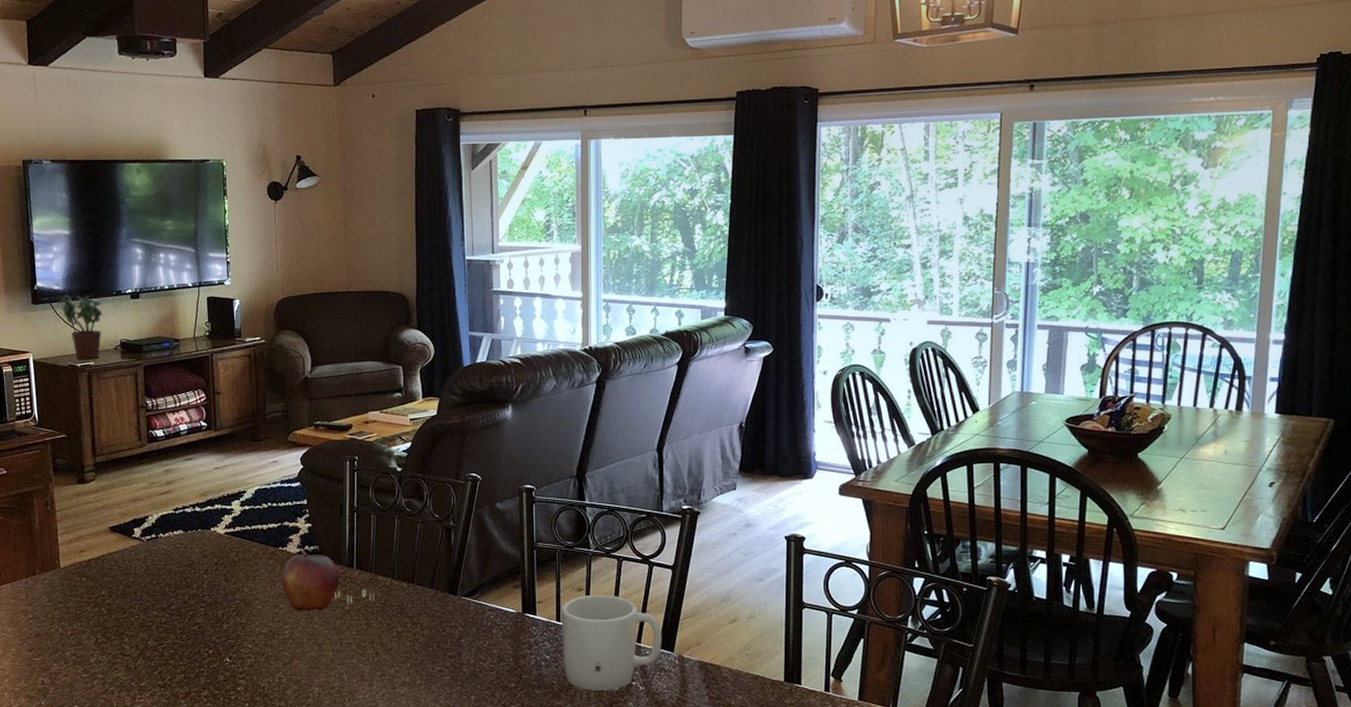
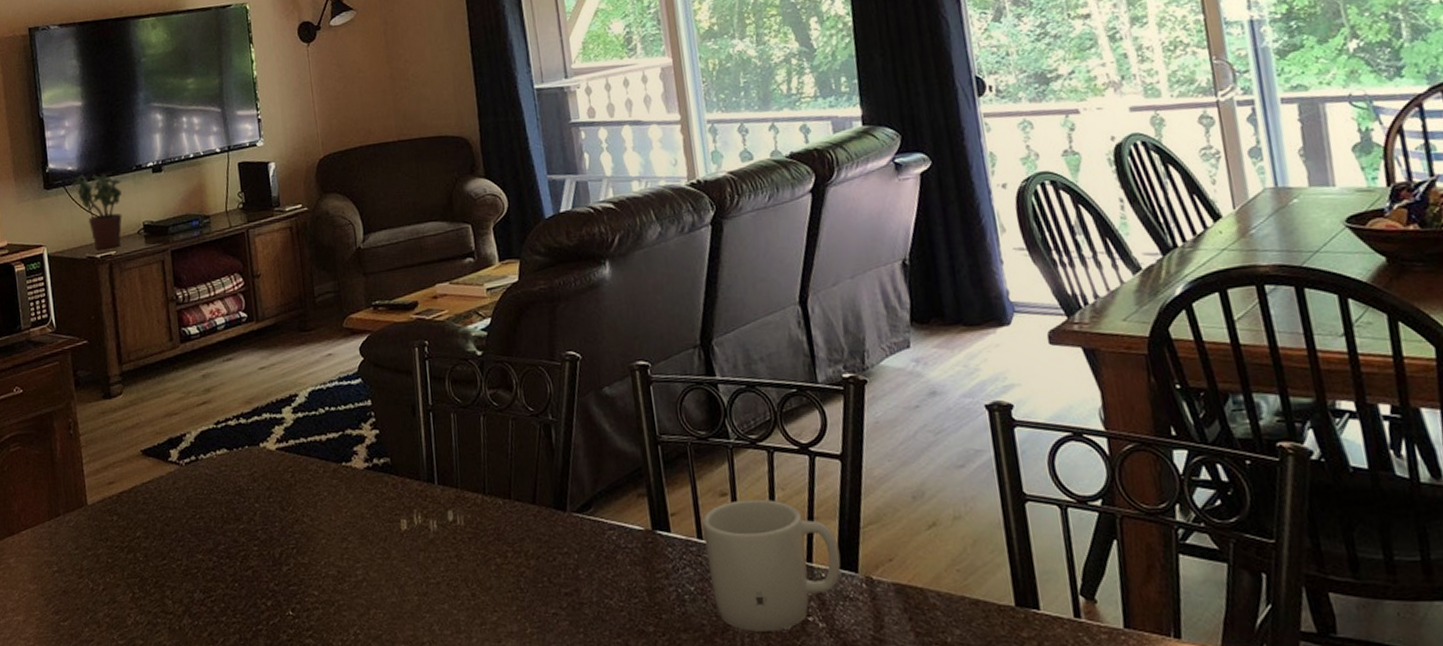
fruit: present [281,550,339,611] -> none [348,464,419,544]

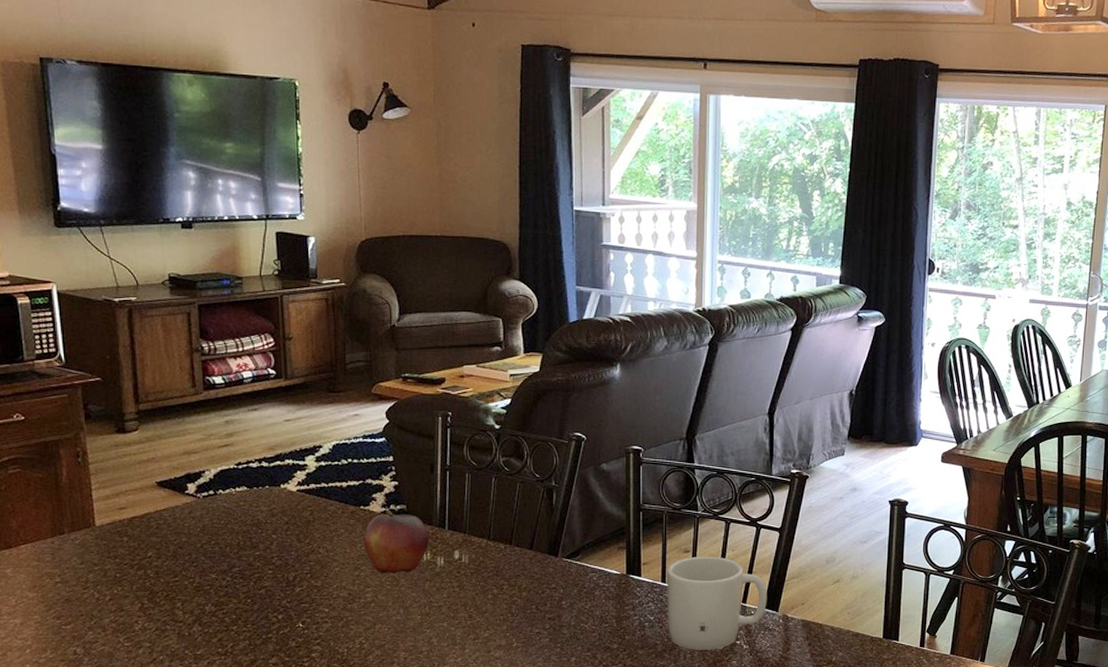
potted plant: present [71,174,122,250] -> none [87,218,146,295]
fruit: none [348,464,419,544] -> present [363,509,429,573]

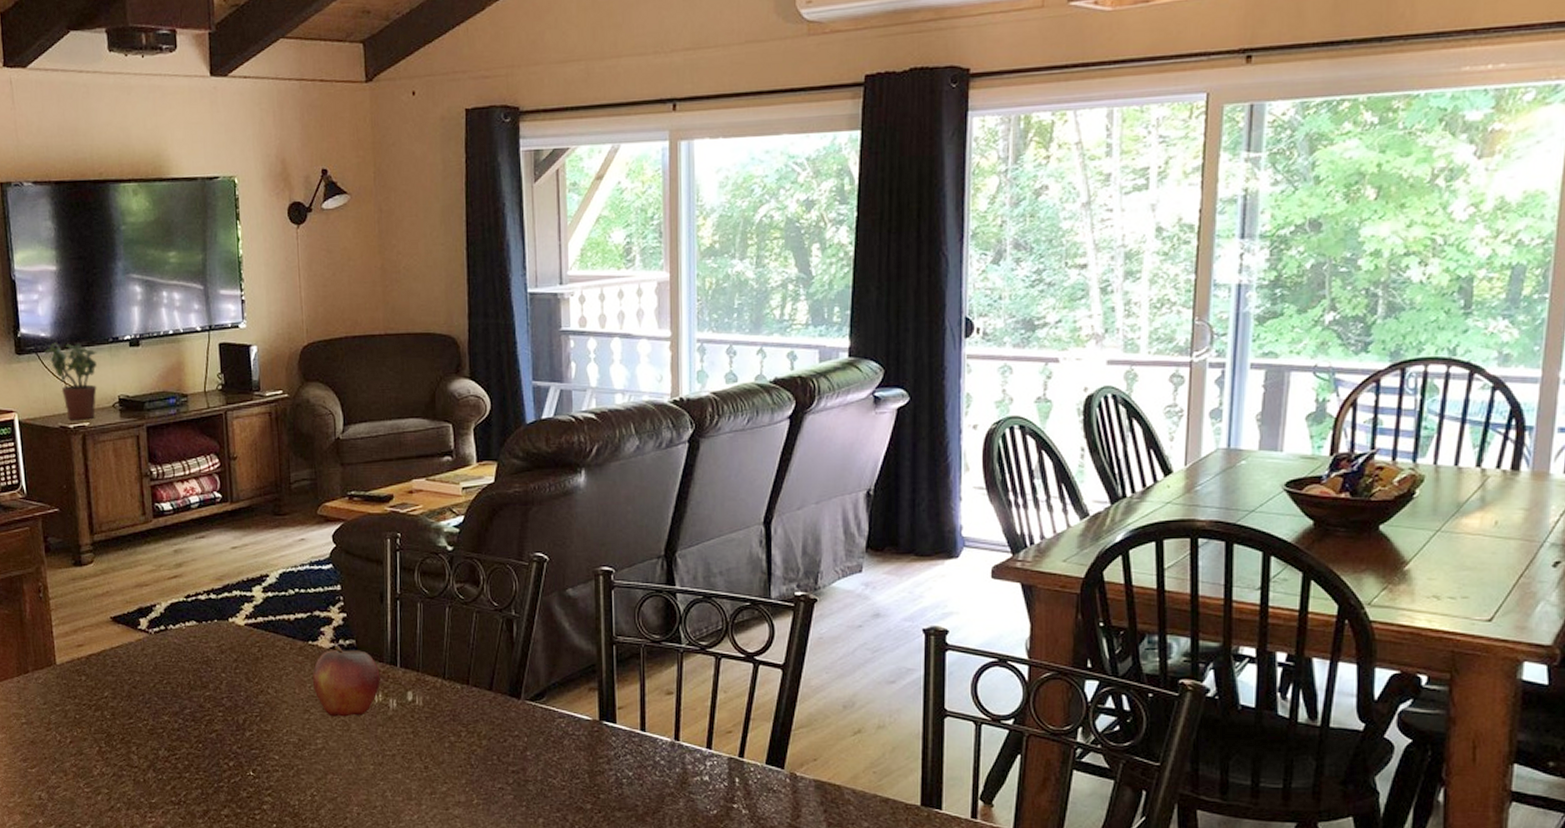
potted plant: none [87,218,146,295] -> present [44,342,97,420]
mug: present [667,556,767,650] -> none [647,699,770,815]

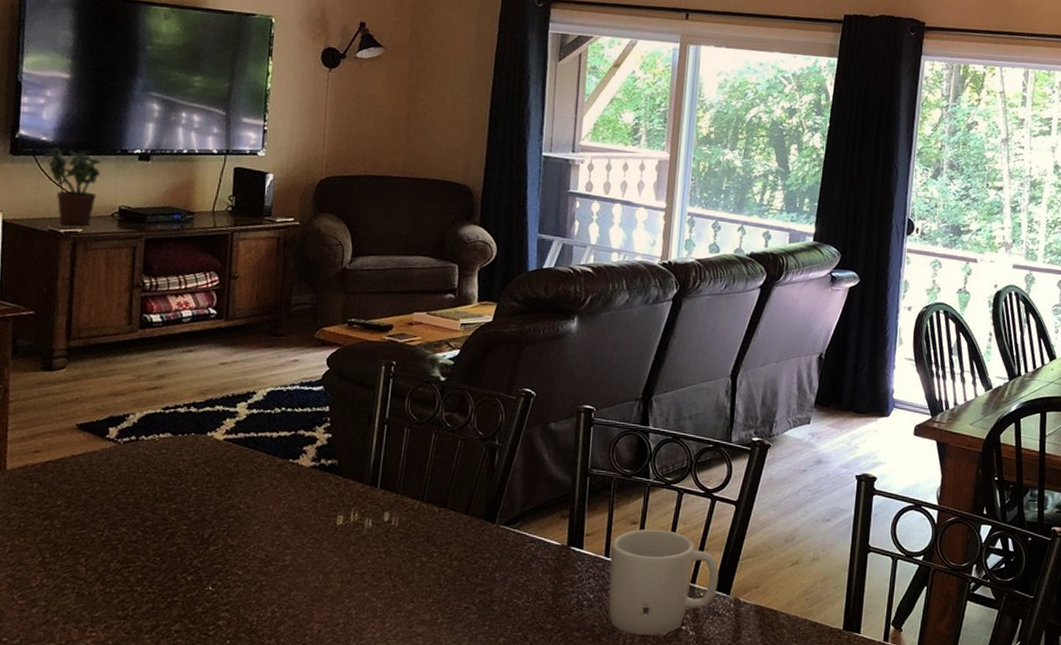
fruit: present [312,645,381,717] -> none [287,464,359,535]
mug: none [647,699,770,815] -> present [608,528,719,635]

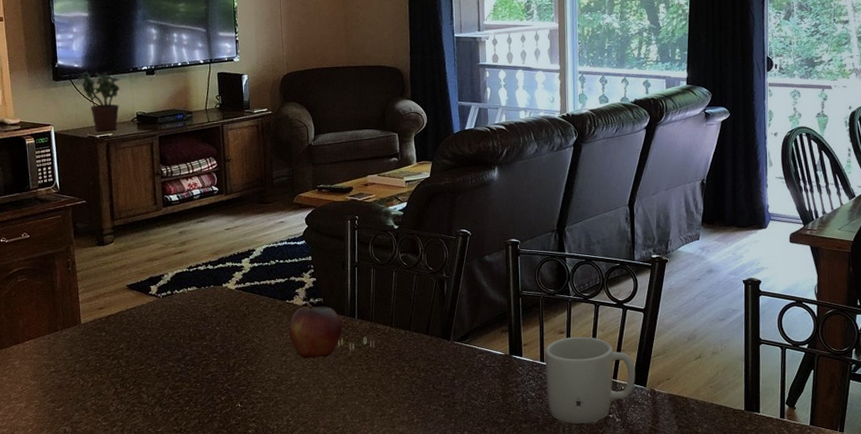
fruit: none [287,464,359,535] -> present [288,302,342,359]

